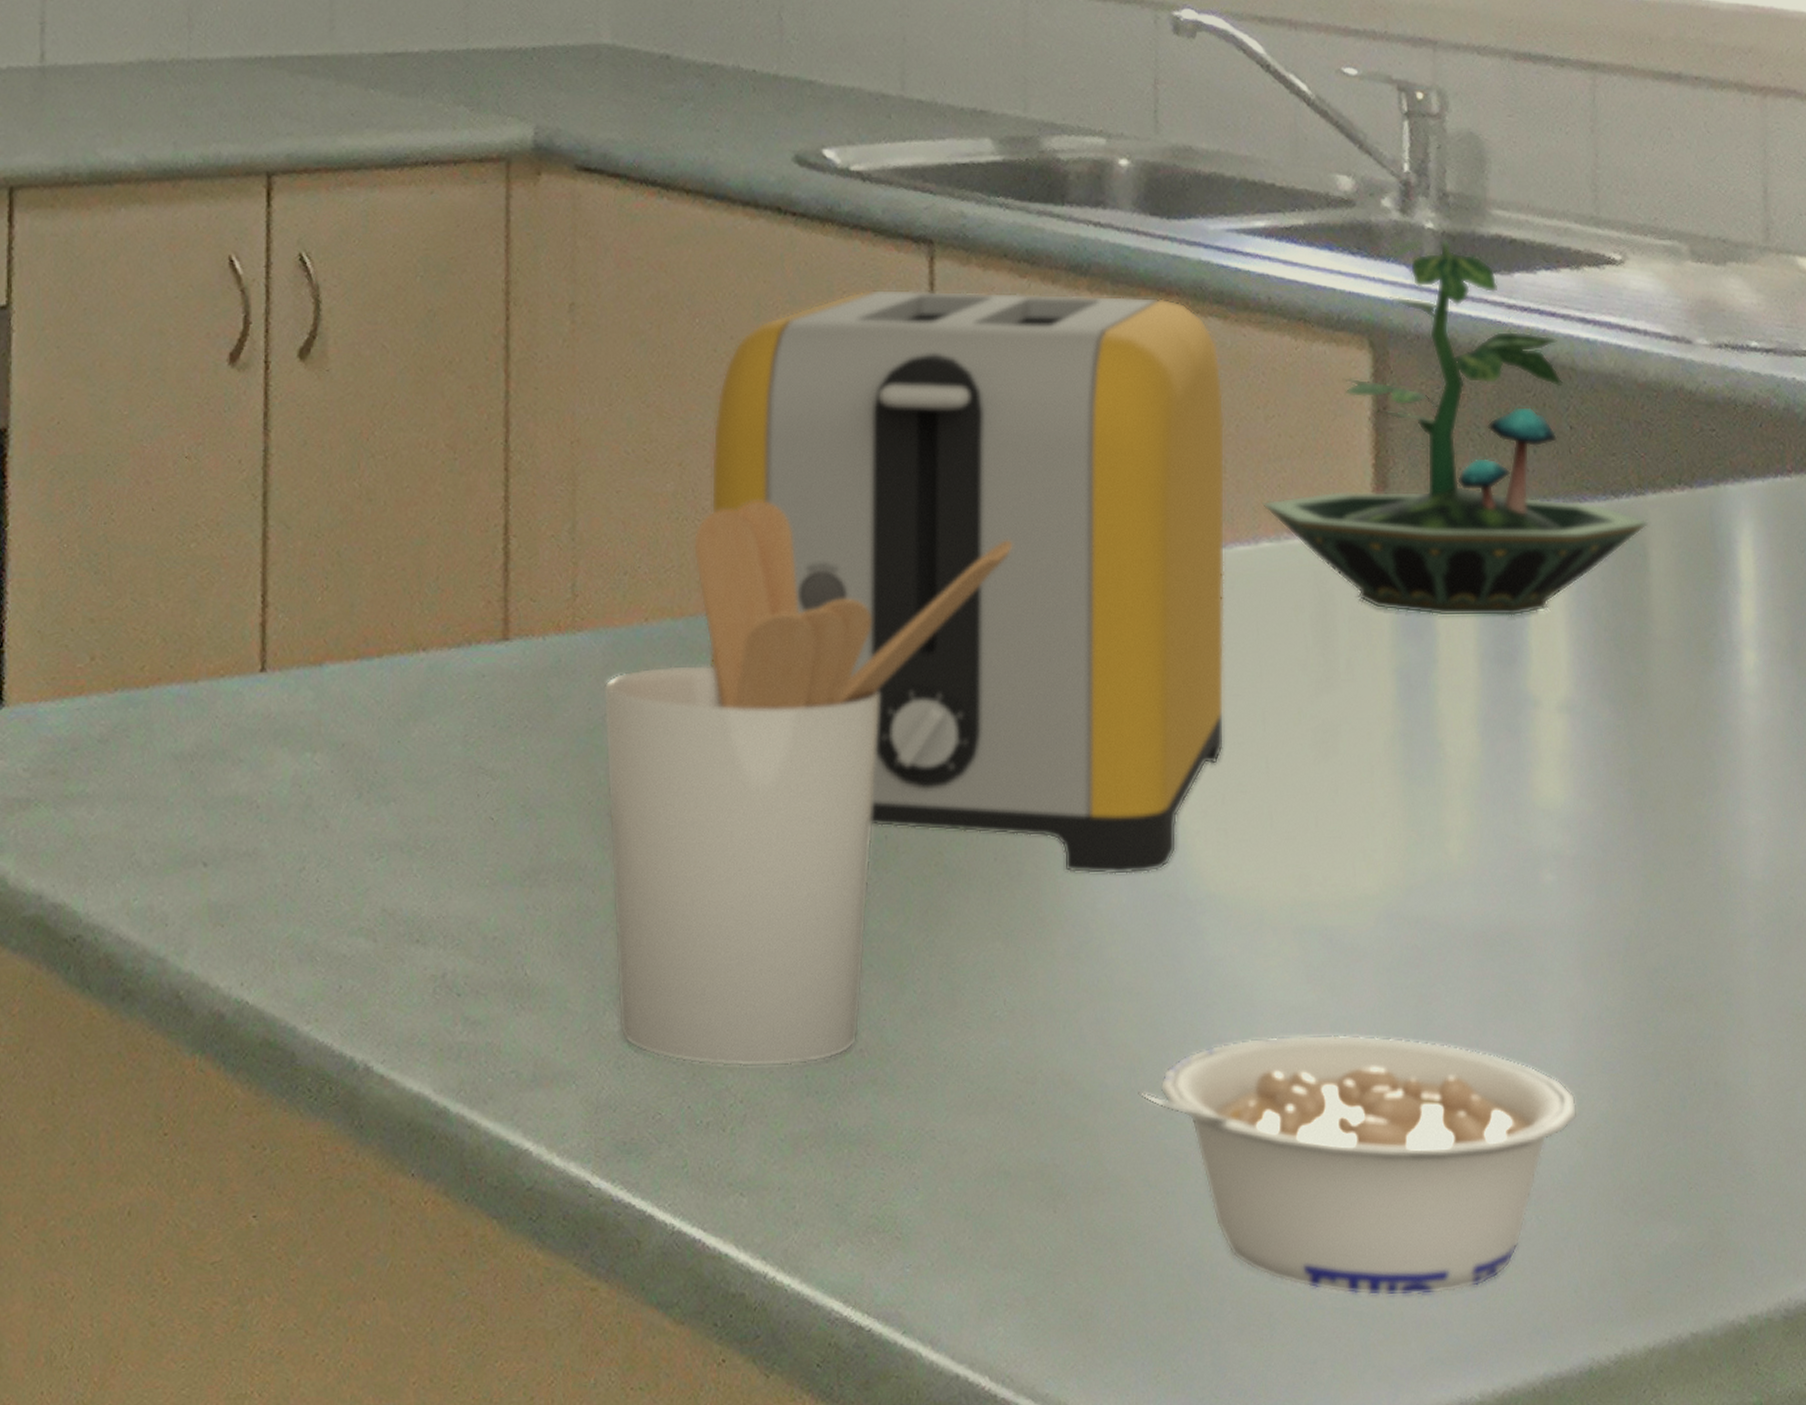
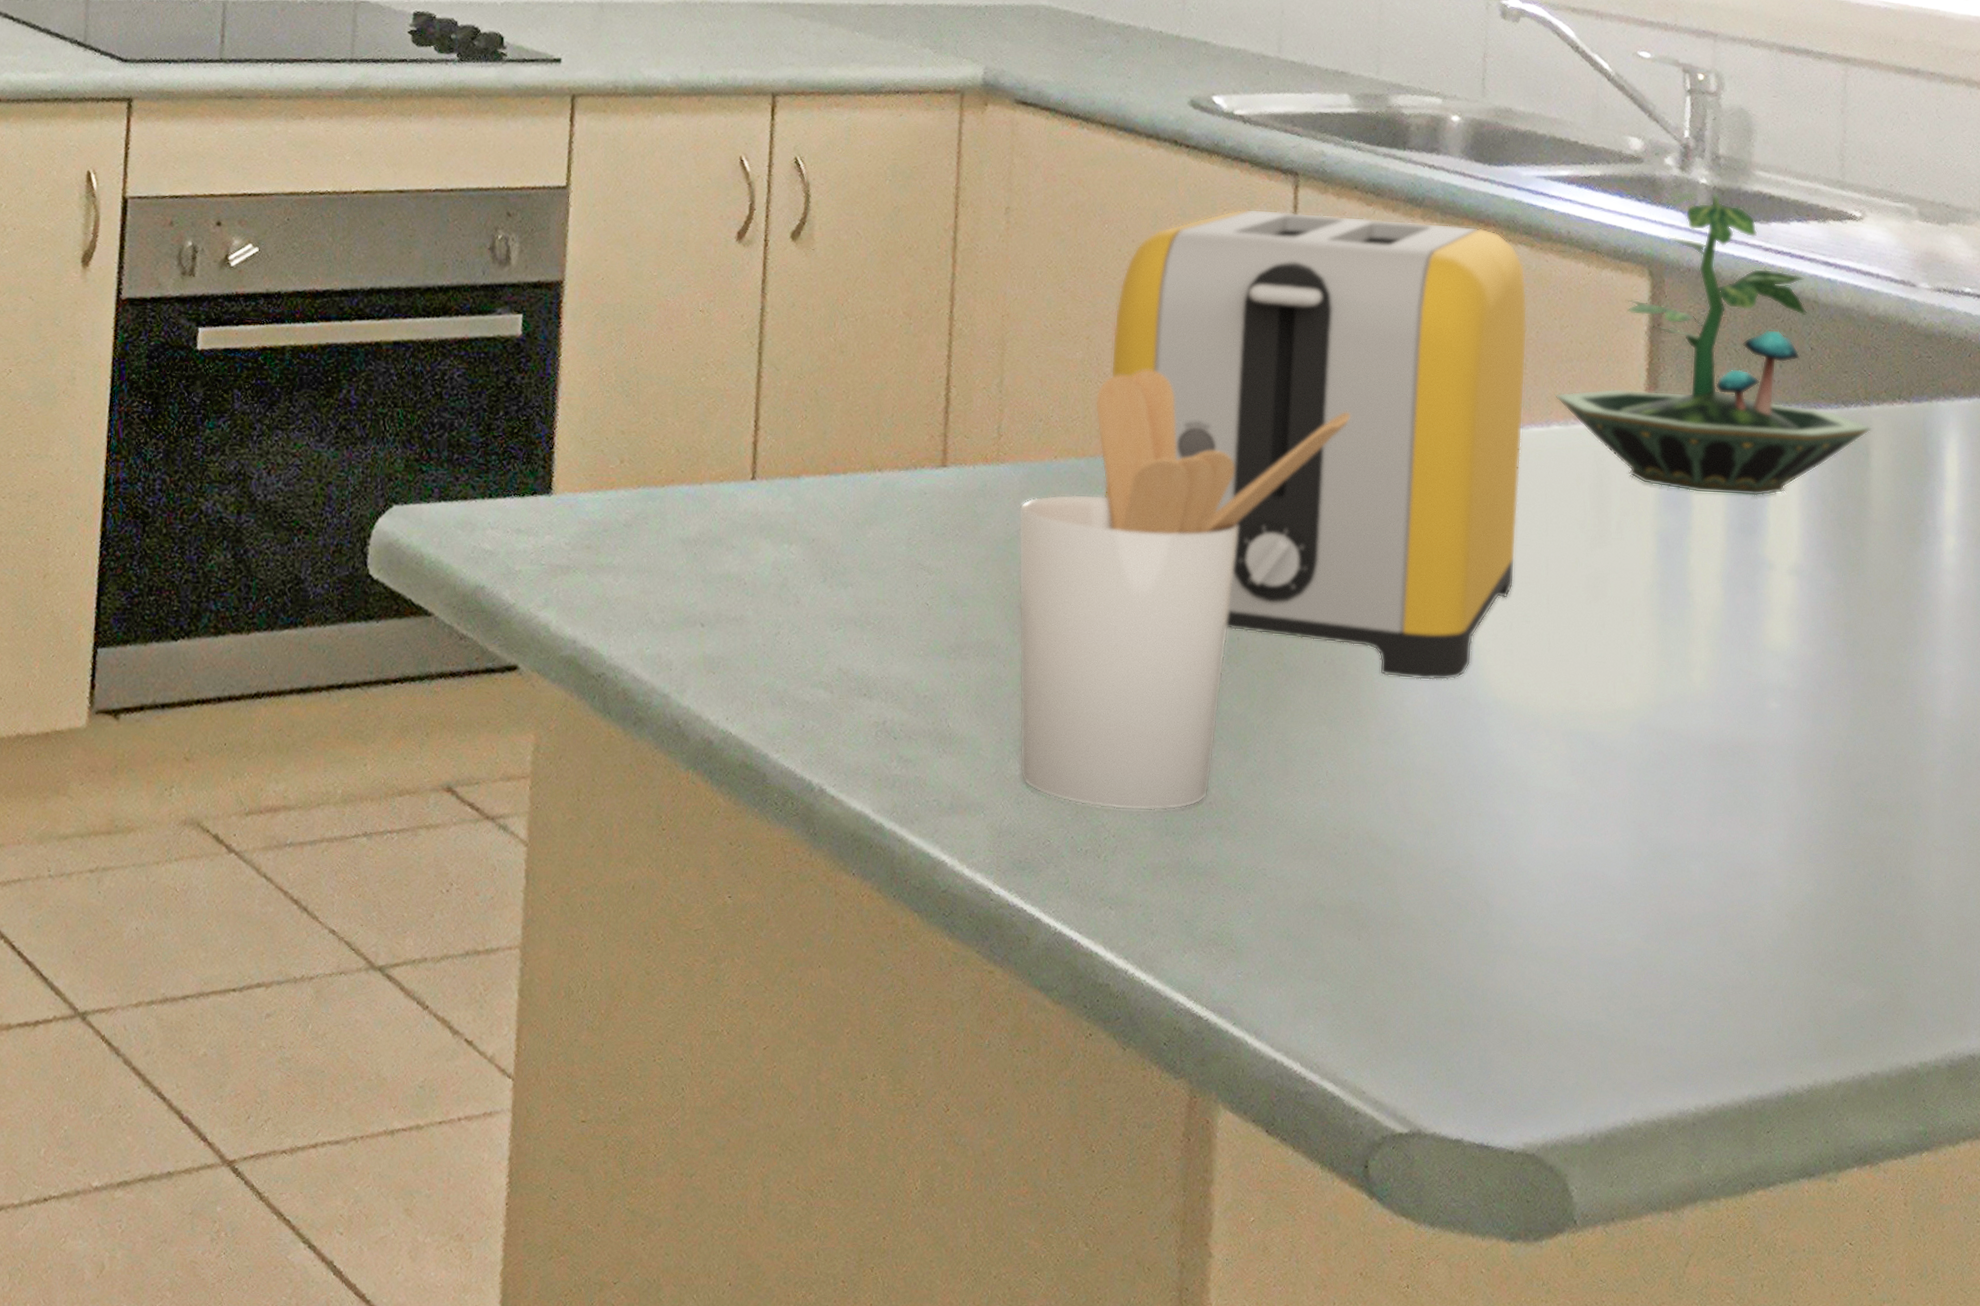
legume: present [1138,1034,1577,1297] -> none [1430,815,1787,1027]

